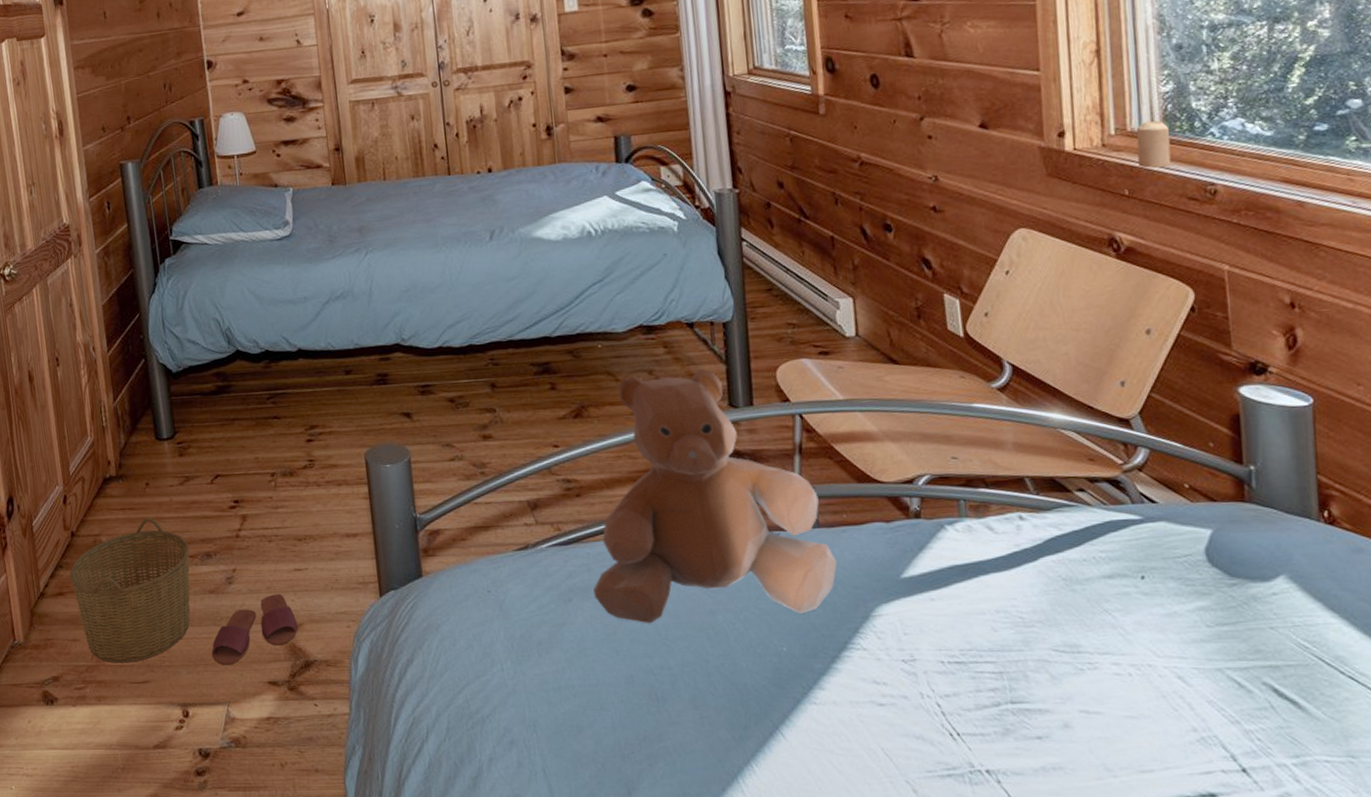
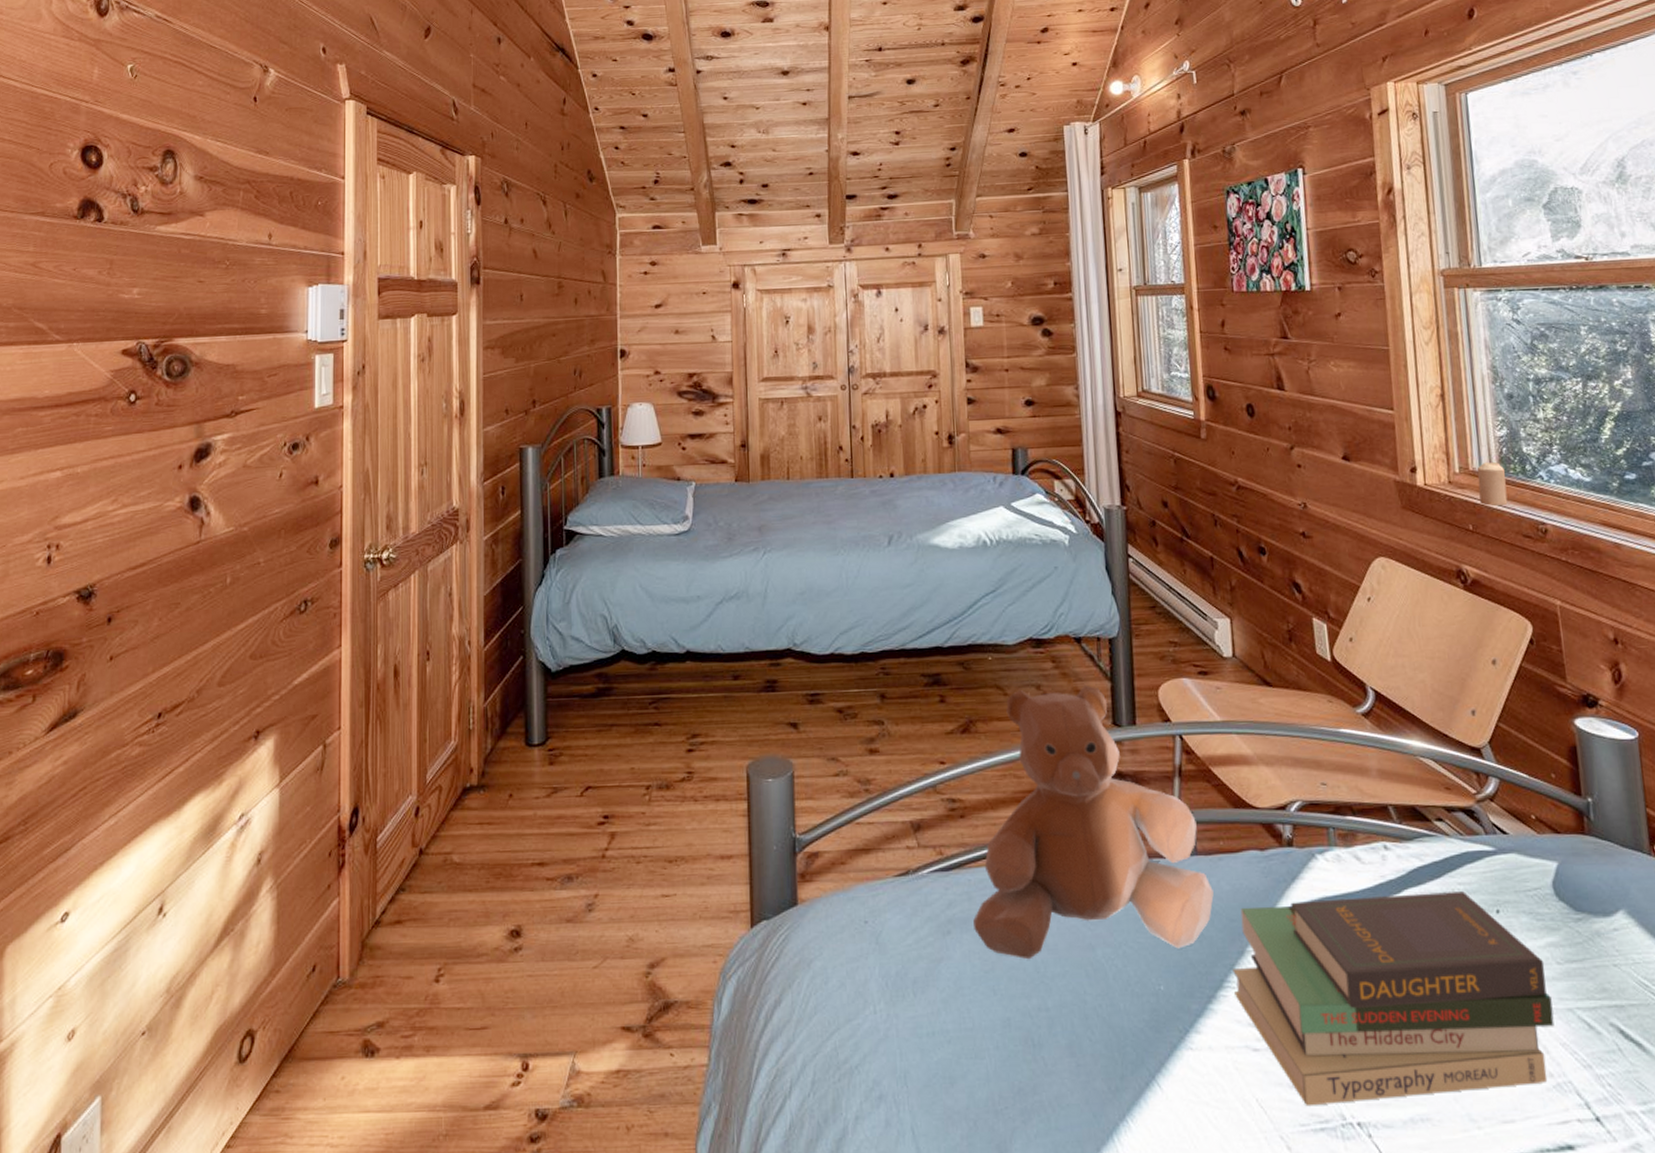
basket: present [69,517,191,663] -> none [412,833,550,1006]
slippers: present [211,594,298,665] -> none [561,923,659,1008]
books: none [857,559,1201,755] -> present [1233,891,1555,1107]

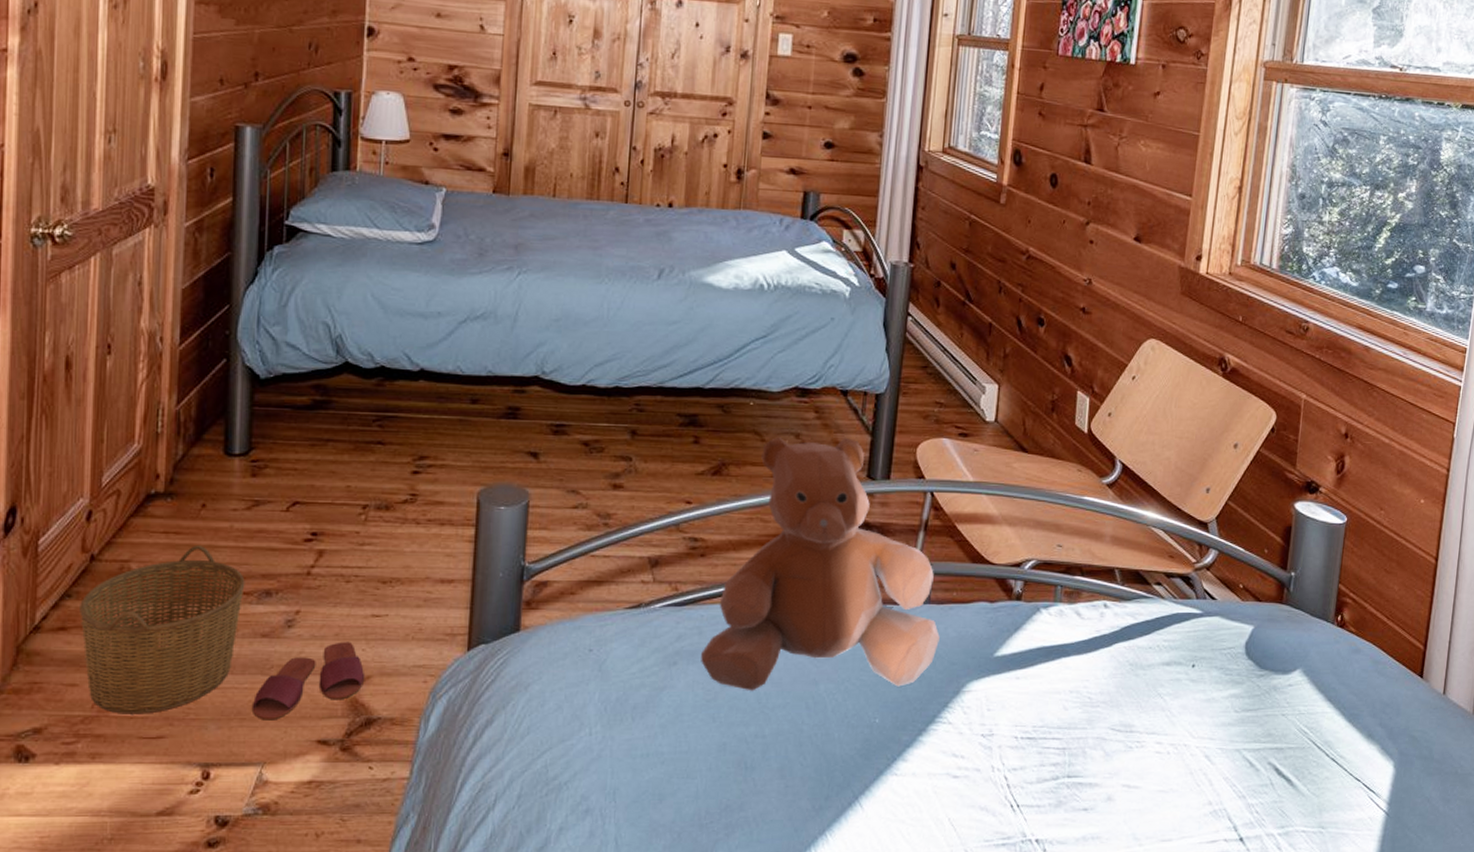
basket: none [412,833,550,1006] -> present [79,544,245,714]
slippers: none [561,923,659,1008] -> present [251,642,364,721]
books: present [1233,891,1555,1107] -> none [944,647,1224,825]
candle: present [1477,461,1508,507] -> none [1254,257,1283,302]

